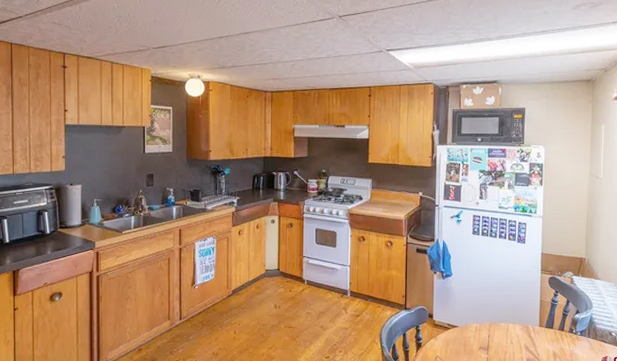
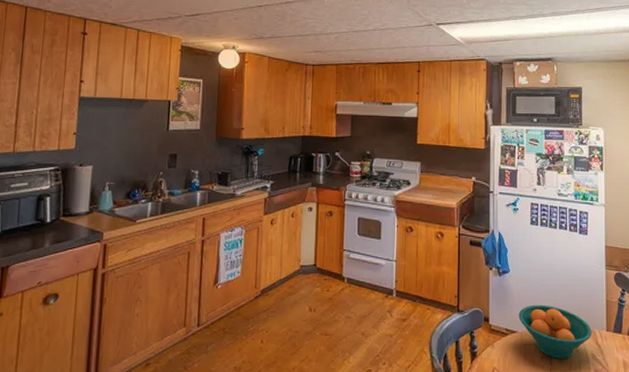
fruit bowl: none [459,304,526,349] -> present [518,304,592,359]

